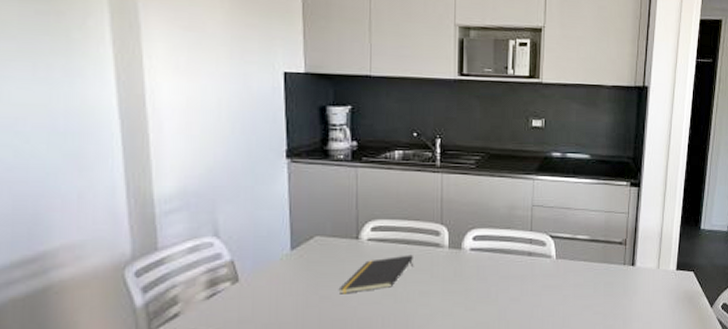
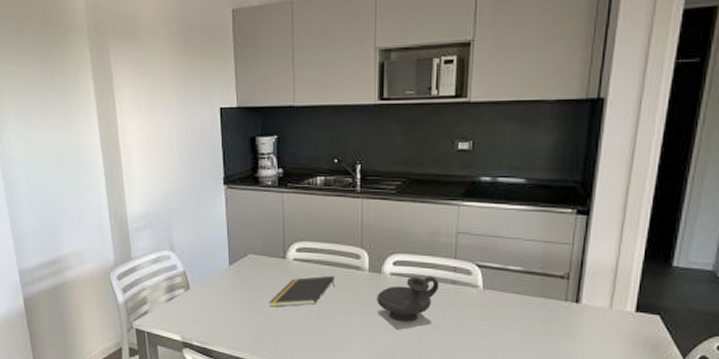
teapot: none [456,249,517,306] -> present [377,275,439,330]

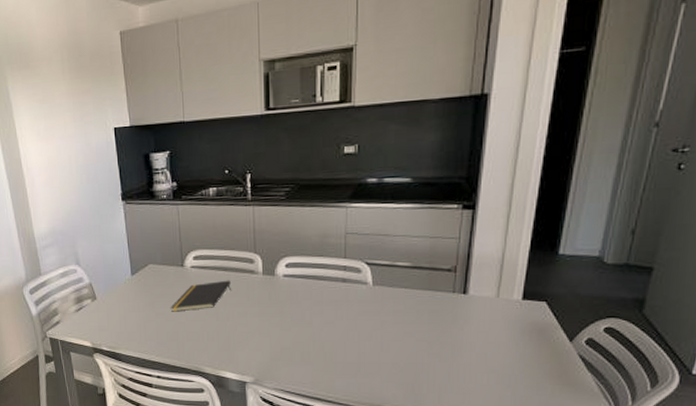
teapot: present [377,275,439,330] -> none [271,275,330,327]

